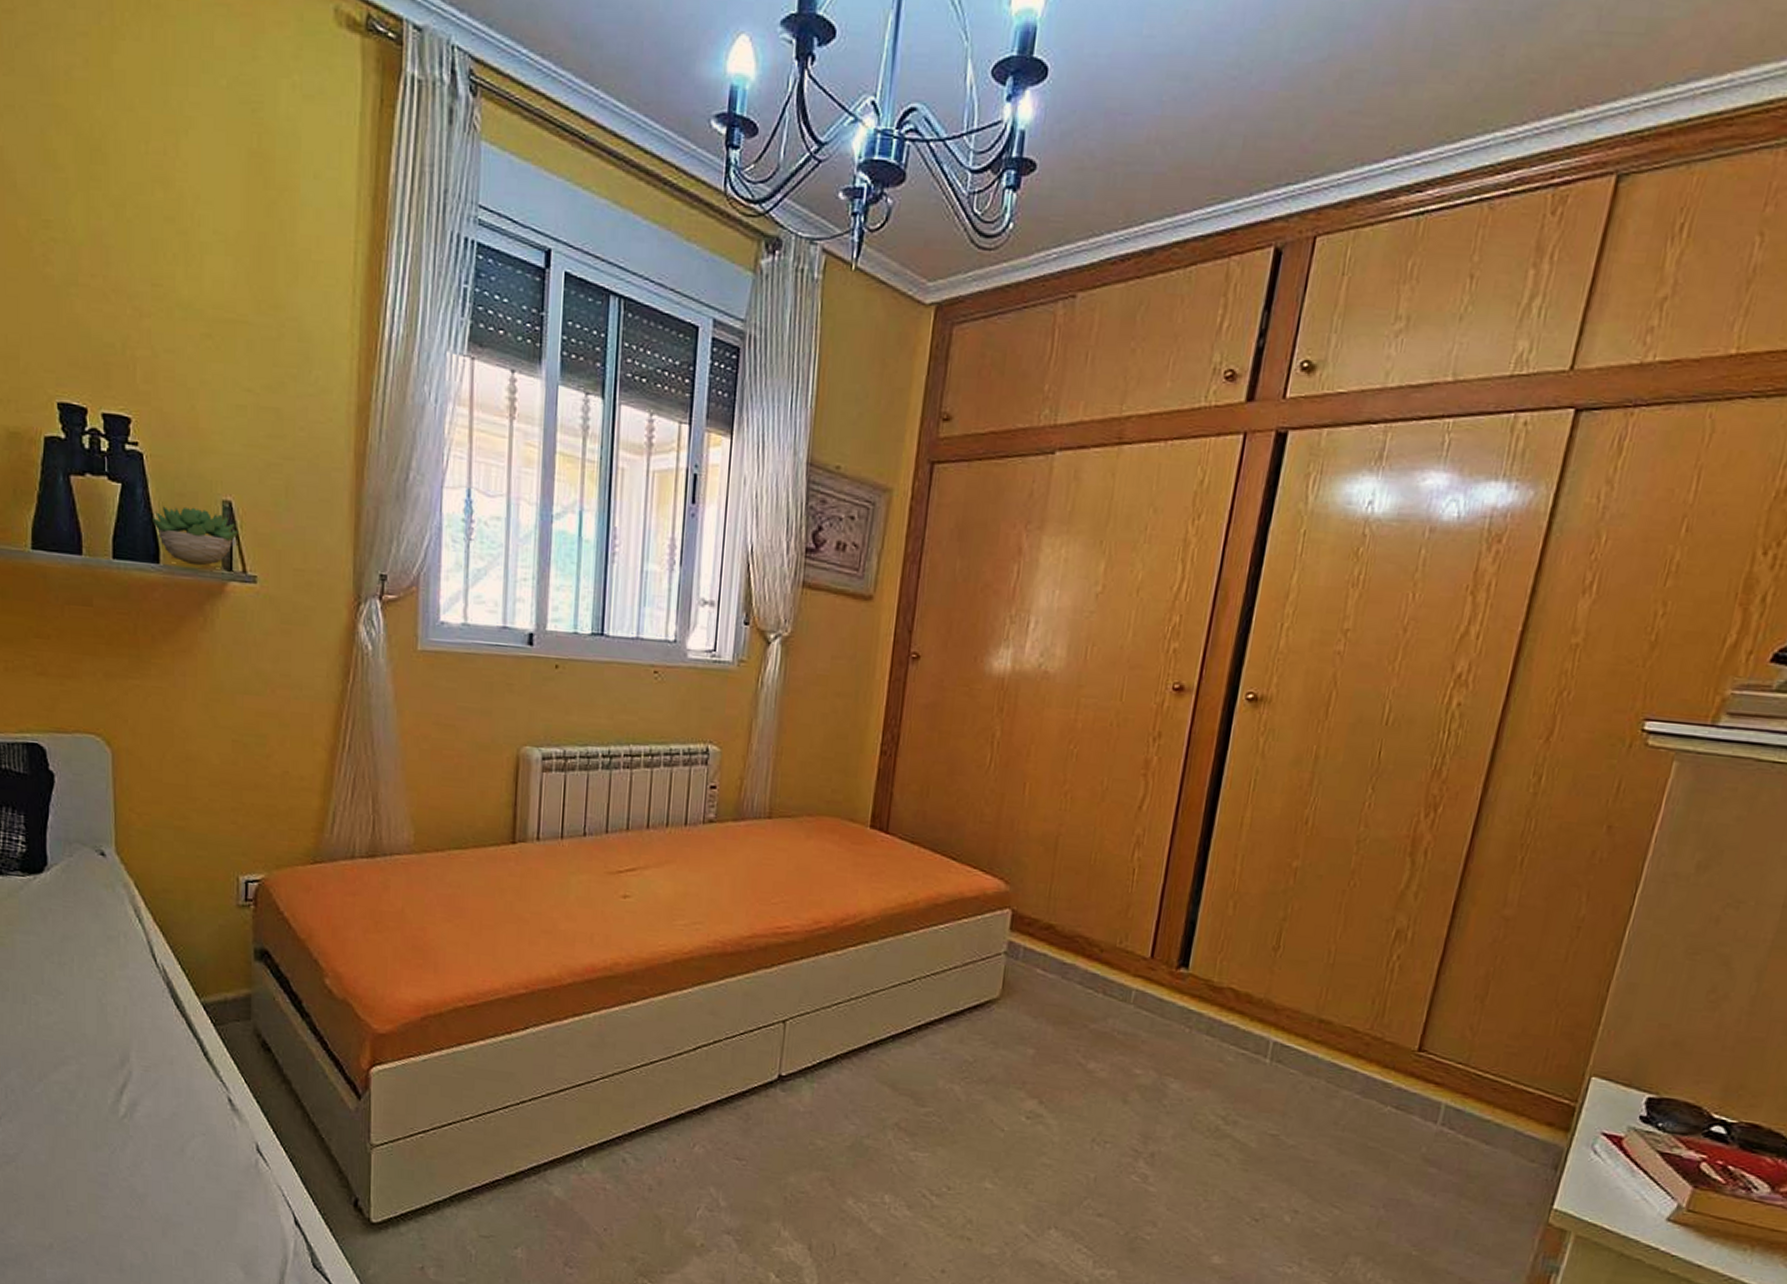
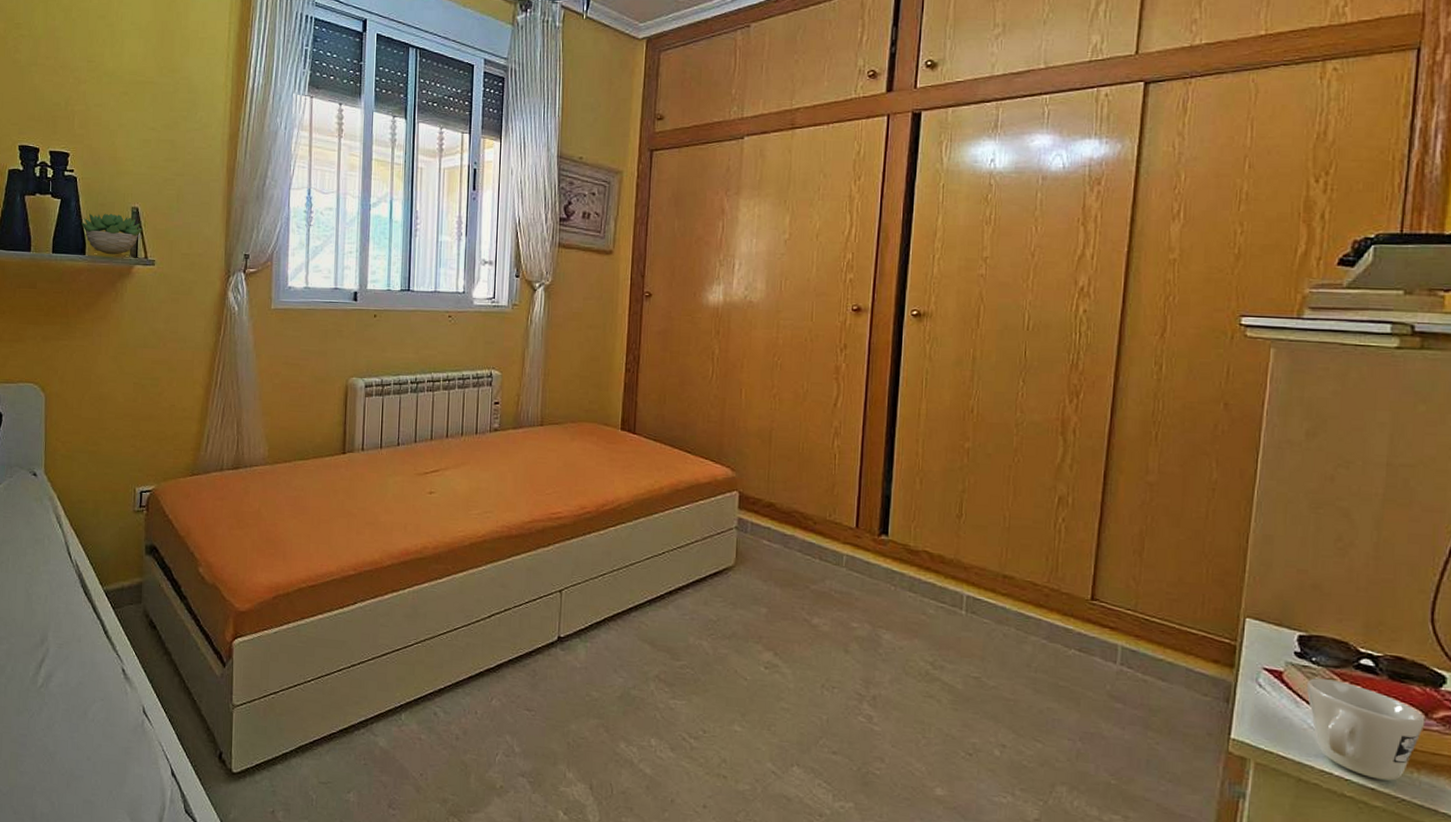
mug: none [1646,1145,1771,1258] -> present [1306,678,1426,781]

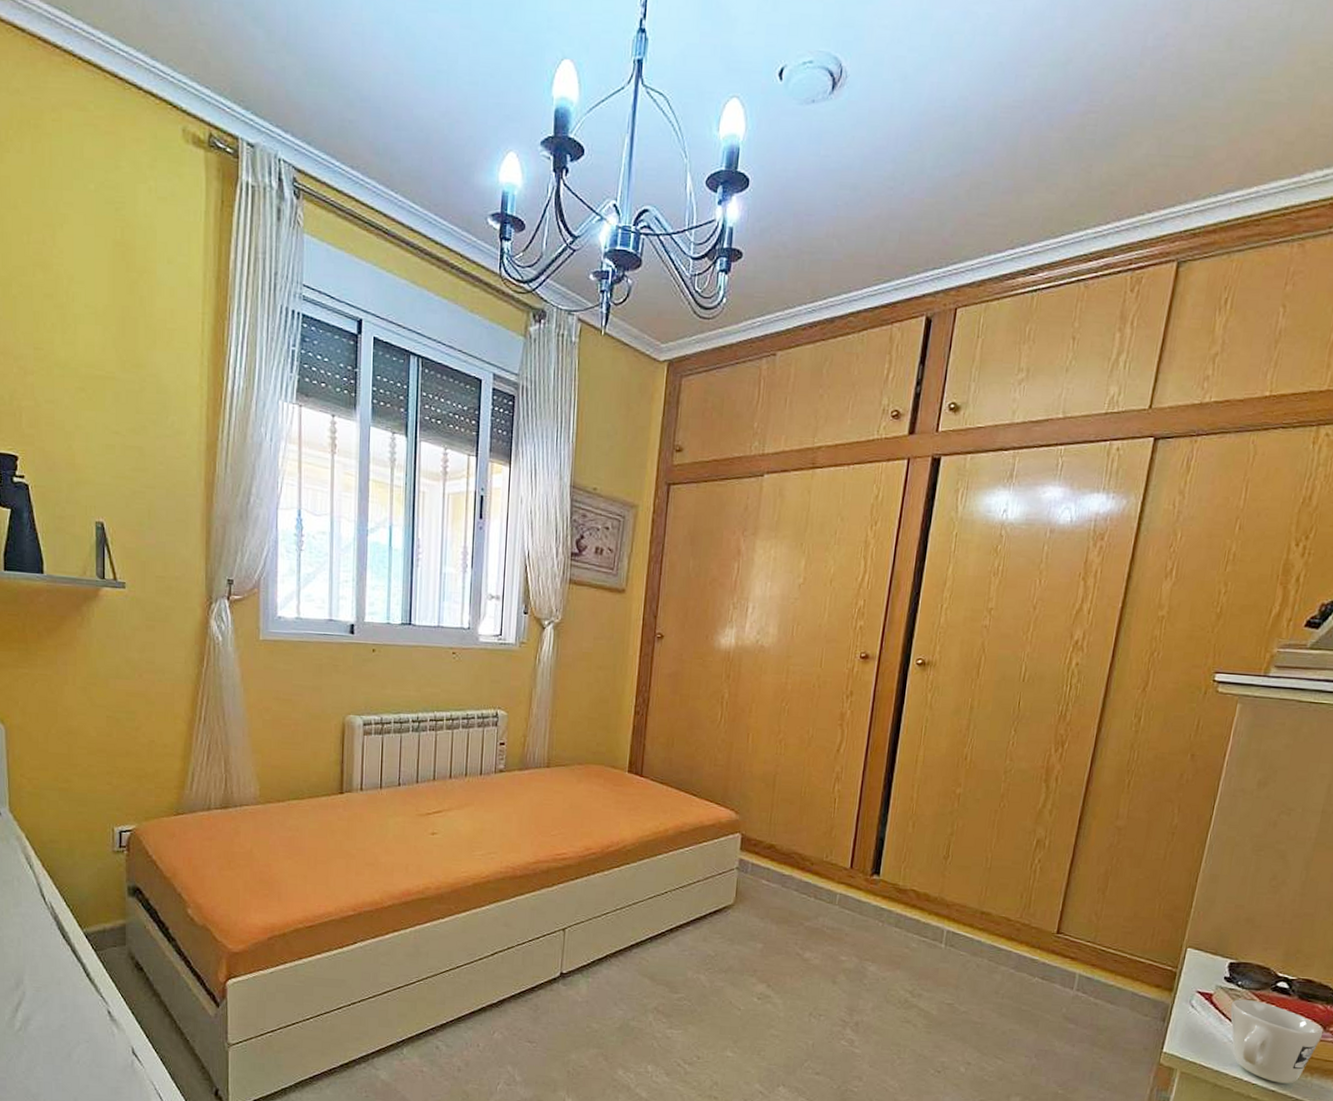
succulent plant: present [81,213,144,255] -> none [36,527,111,575]

